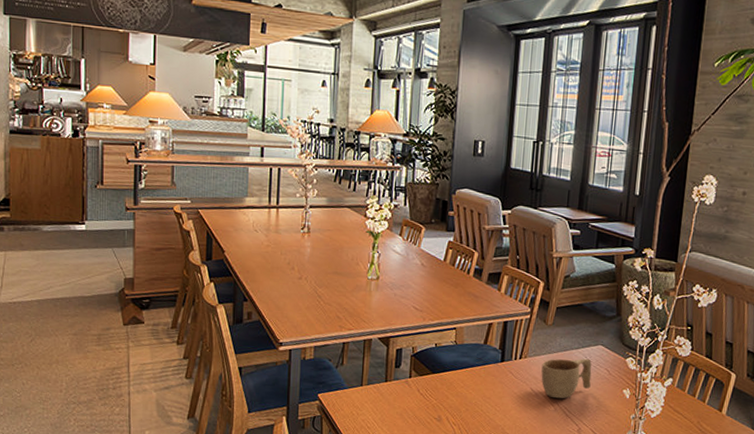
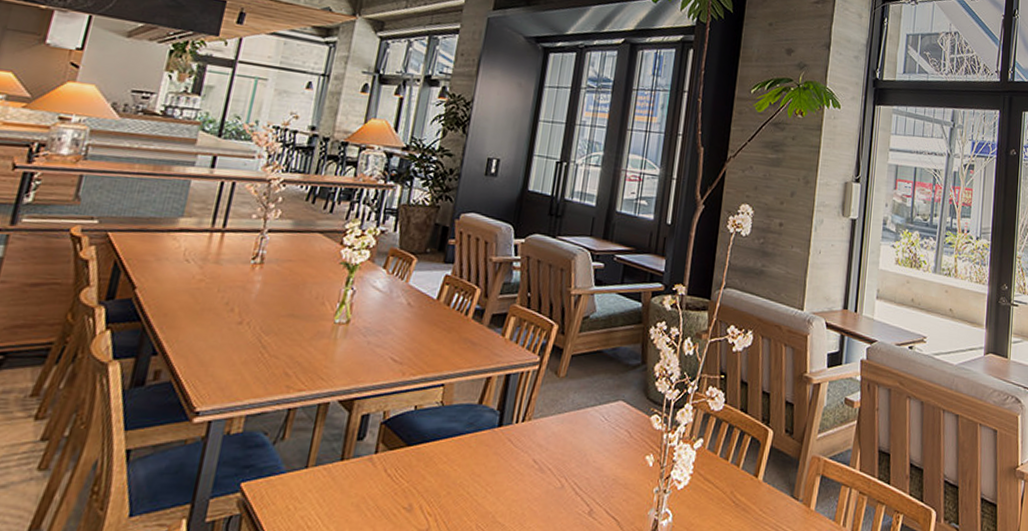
cup: present [541,358,592,399] -> none [547,417,610,472]

